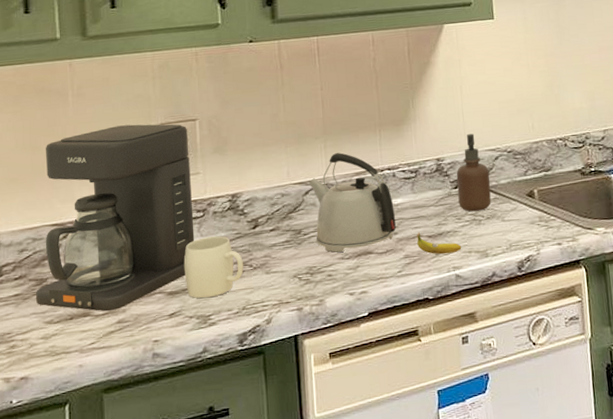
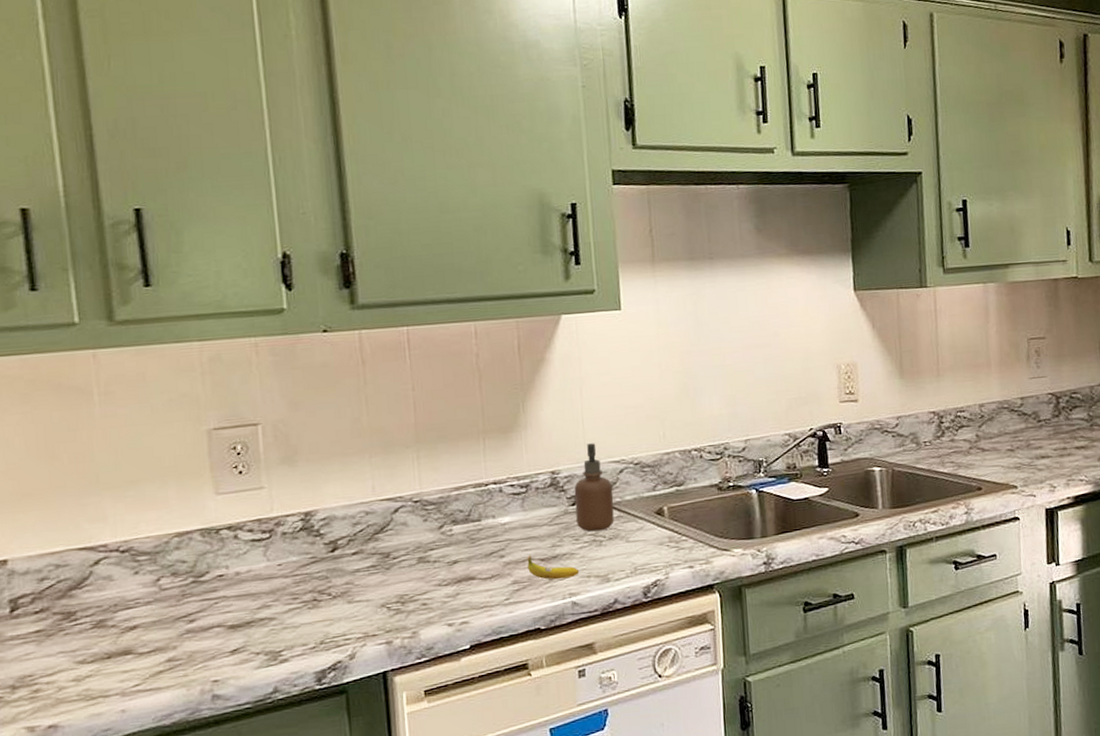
coffee maker: present [35,124,195,312] -> none [61,429,260,649]
mug: present [184,236,244,299] -> none [247,560,321,632]
kettle: present [308,153,396,253] -> none [398,464,503,578]

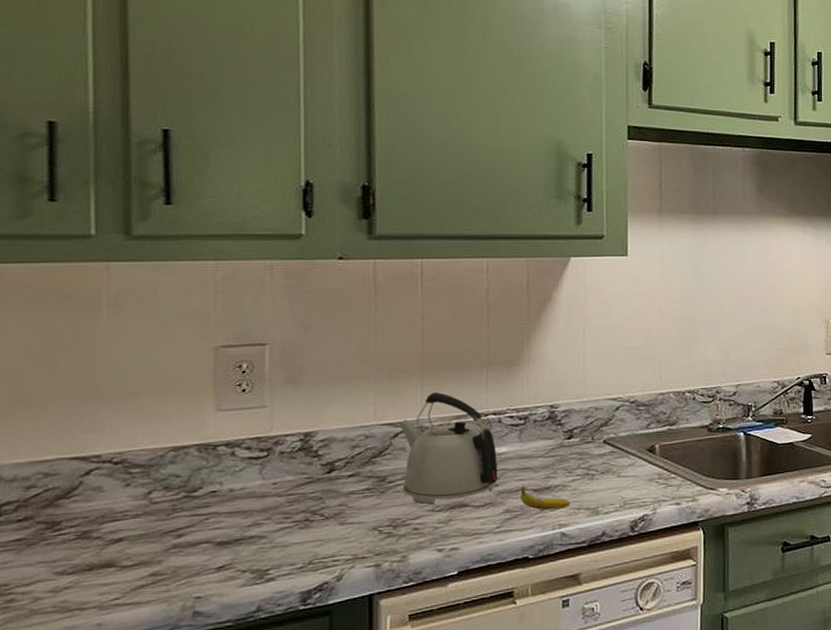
kettle: none [398,464,503,578] -> present [398,392,497,504]
soap dispenser: present [574,443,614,532] -> none [571,380,608,465]

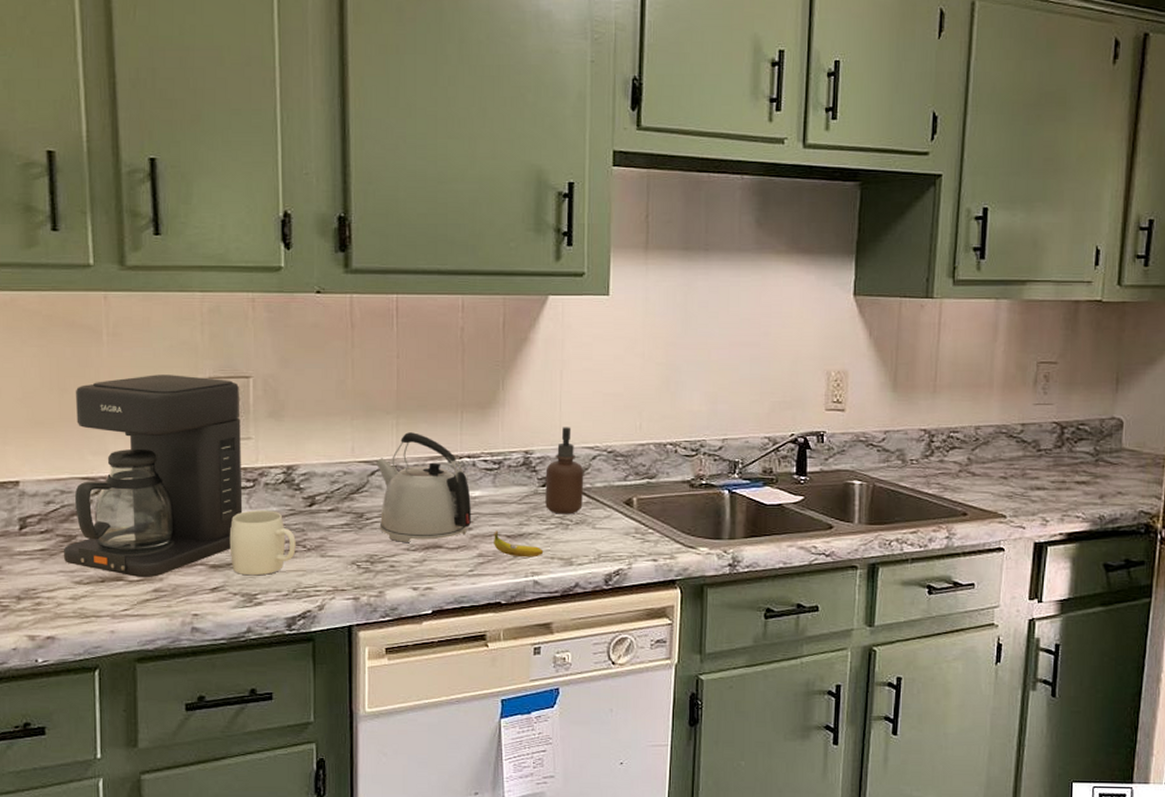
coffee maker: none [44,345,255,563] -> present [63,375,243,578]
mug: none [239,480,313,551] -> present [229,510,296,576]
soap dispenser: none [571,380,608,465] -> present [545,427,584,515]

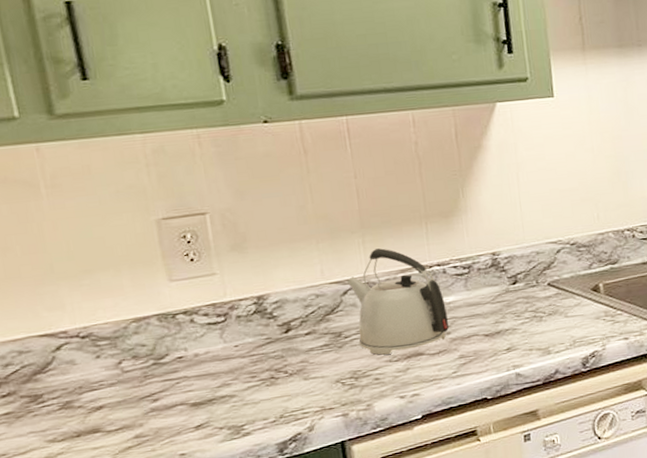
coffee maker: present [63,375,243,578] -> none [19,219,218,427]
mug: present [229,510,296,576] -> none [206,341,278,409]
fruit: present [494,530,544,558] -> none [472,331,522,354]
soap dispenser: present [545,427,584,515] -> none [514,225,553,308]

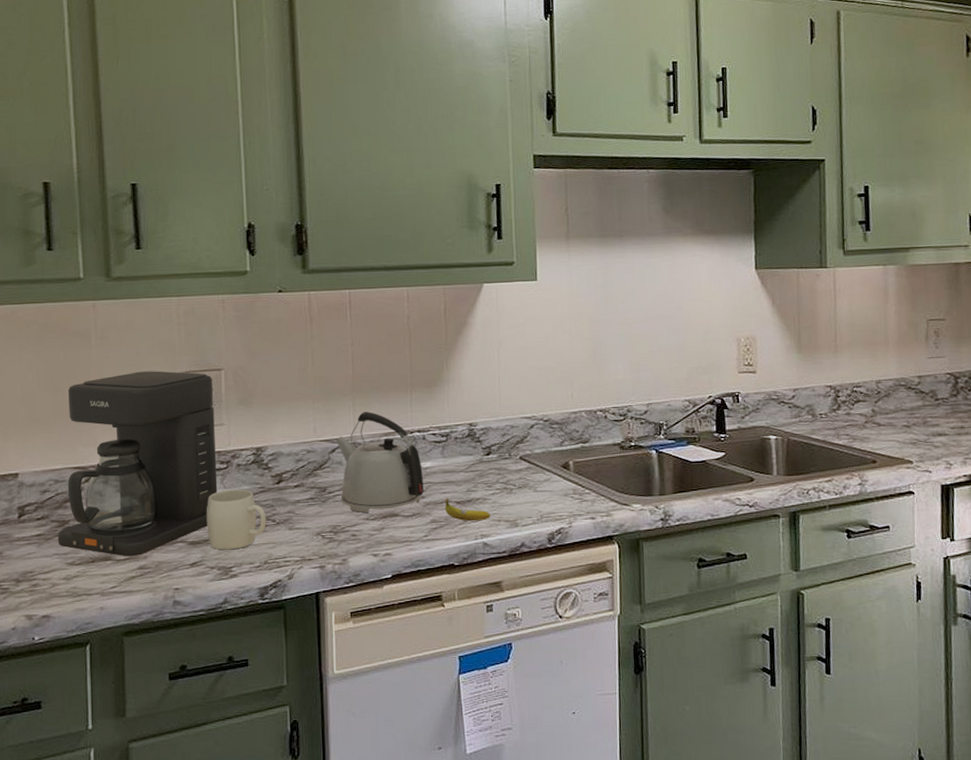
coffee maker: none [19,219,218,427] -> present [57,371,218,557]
mug: none [206,341,278,409] -> present [206,489,266,550]
fruit: none [472,331,522,354] -> present [445,497,491,522]

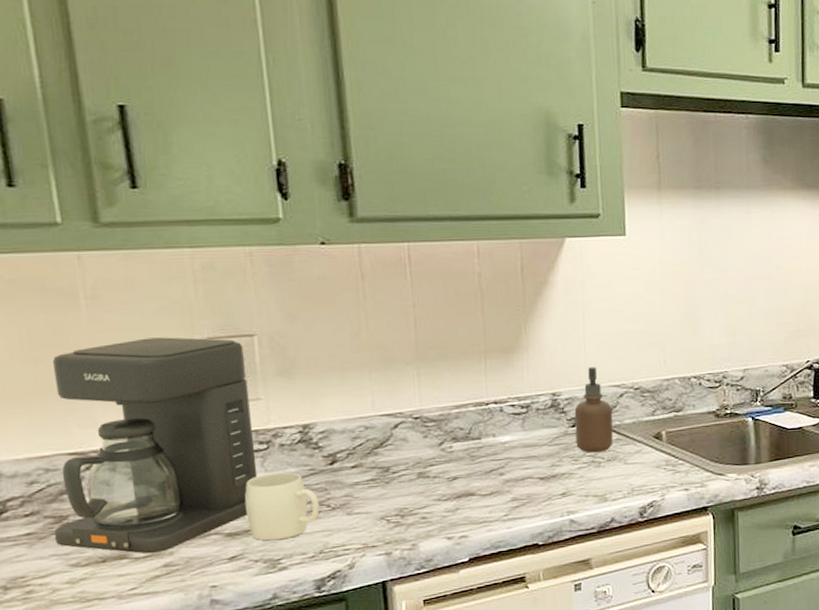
kettle: present [335,412,424,513] -> none [398,382,502,493]
fruit: present [445,497,491,522] -> none [526,473,578,498]
soap dispenser: none [489,400,524,480] -> present [574,367,613,453]

